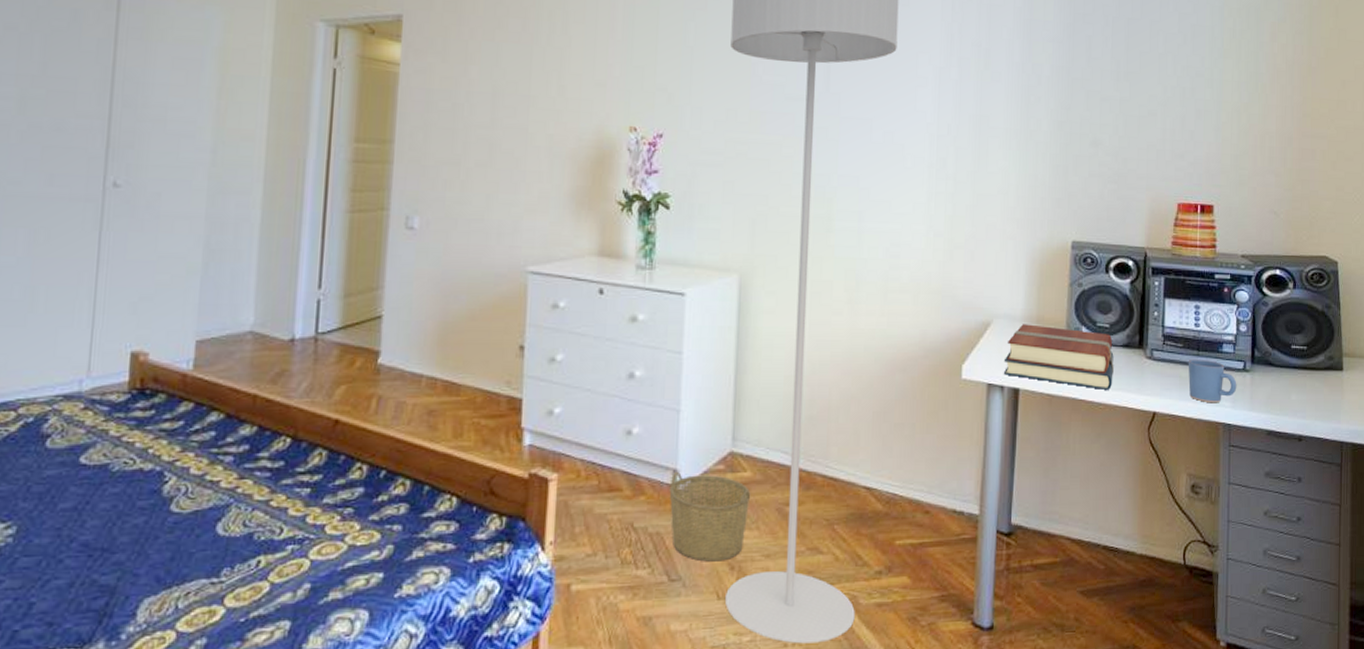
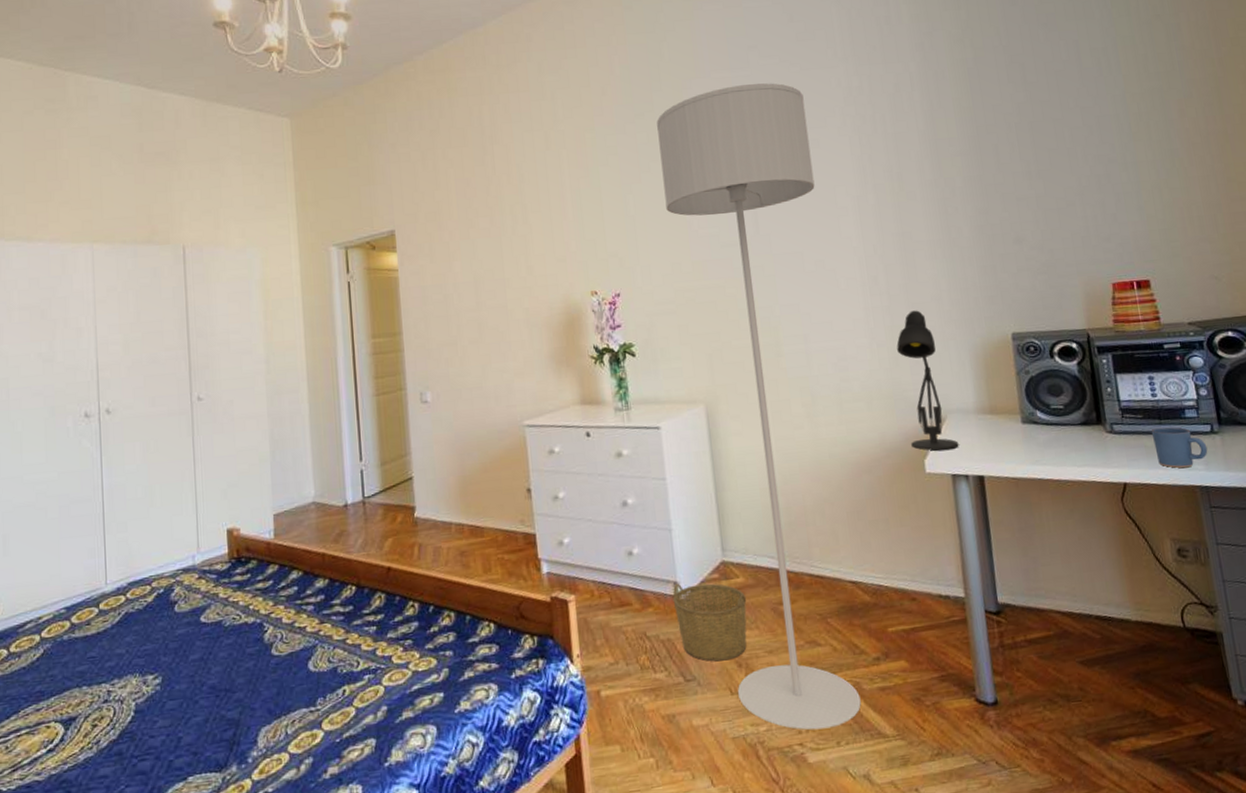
desk lamp: none [952,202,1000,356] -> present [896,310,959,451]
books: present [1003,324,1114,390] -> none [964,414,1077,468]

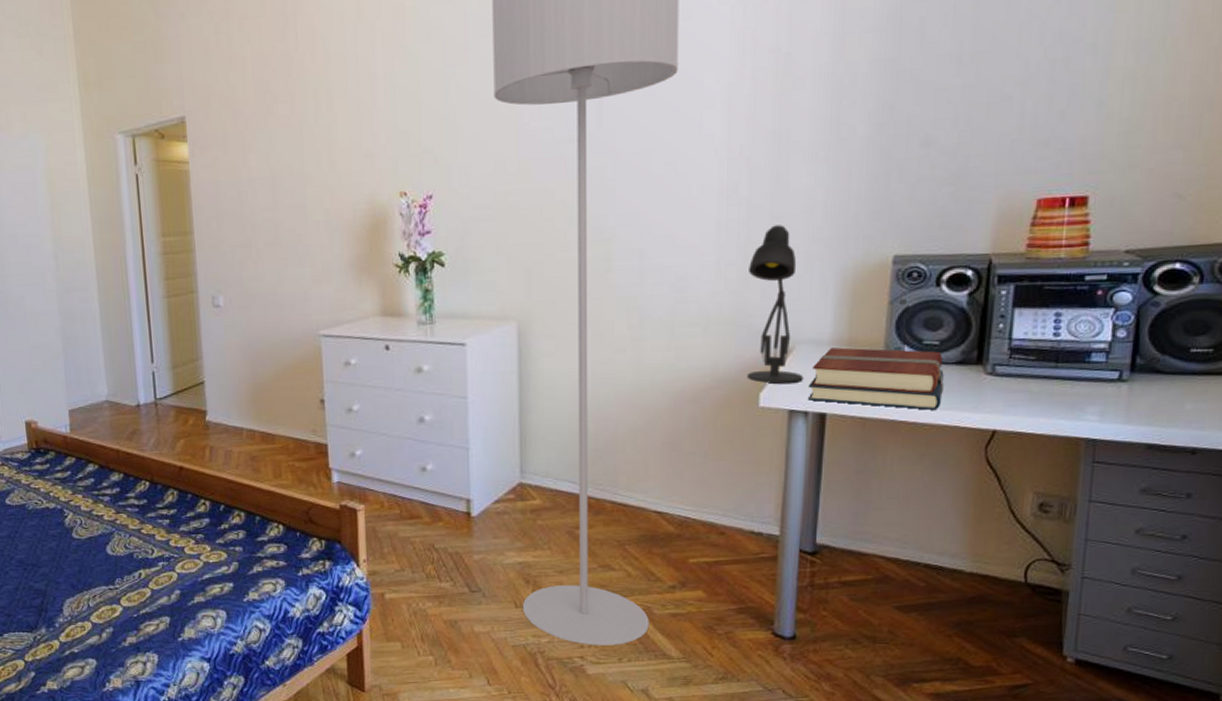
basket: present [672,583,747,662] -> none [464,500,542,577]
books: none [964,414,1077,468] -> present [807,347,944,410]
mug: present [1151,427,1208,468] -> none [1041,371,1109,418]

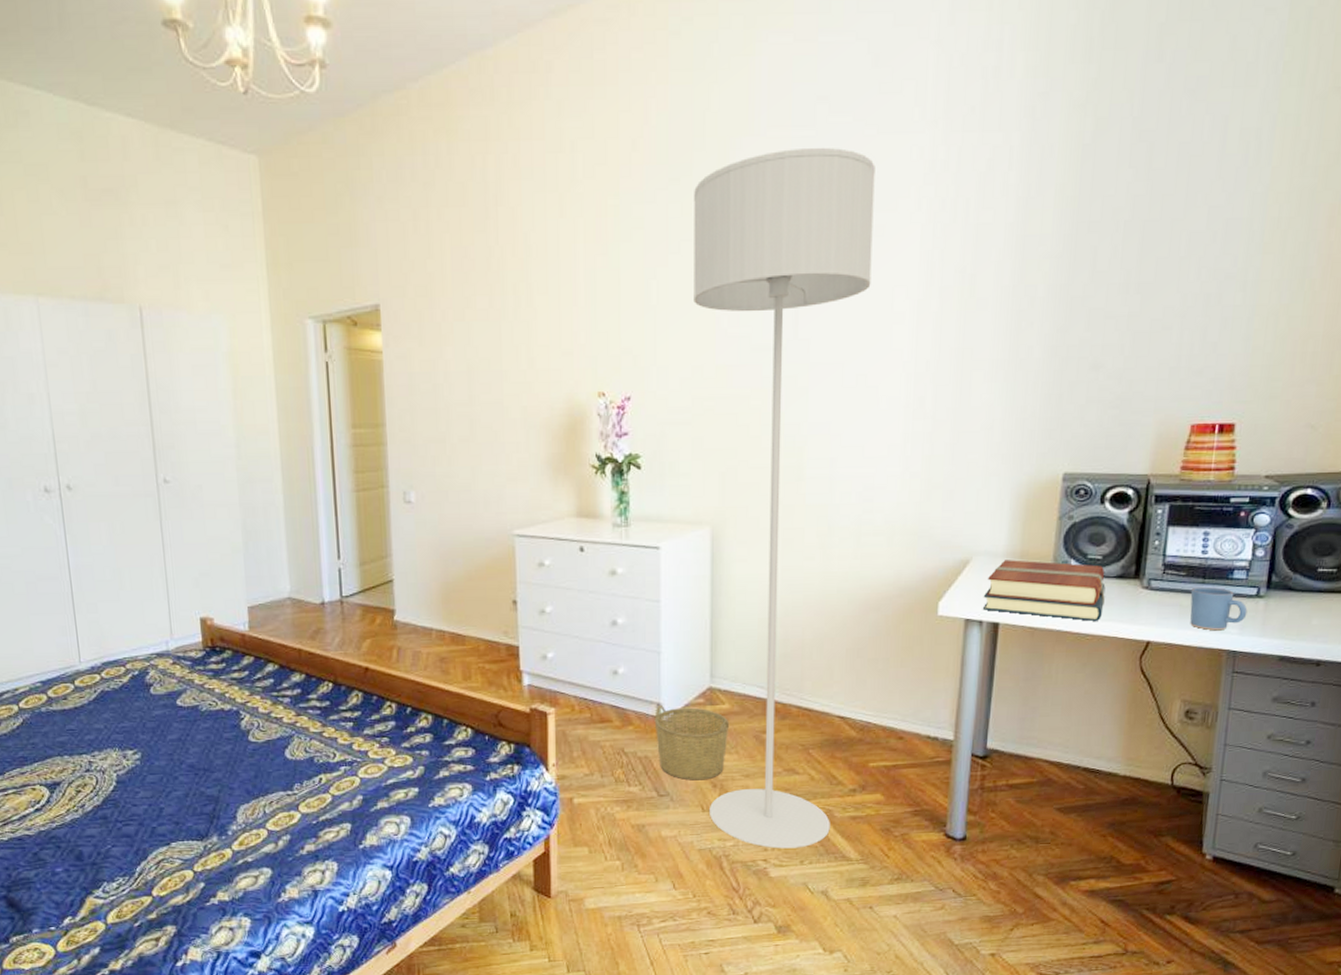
basket: none [464,500,542,577] -> present [654,704,730,781]
desk lamp: present [747,225,804,384] -> none [928,440,979,593]
mug: none [1041,371,1109,418] -> present [1190,586,1248,631]

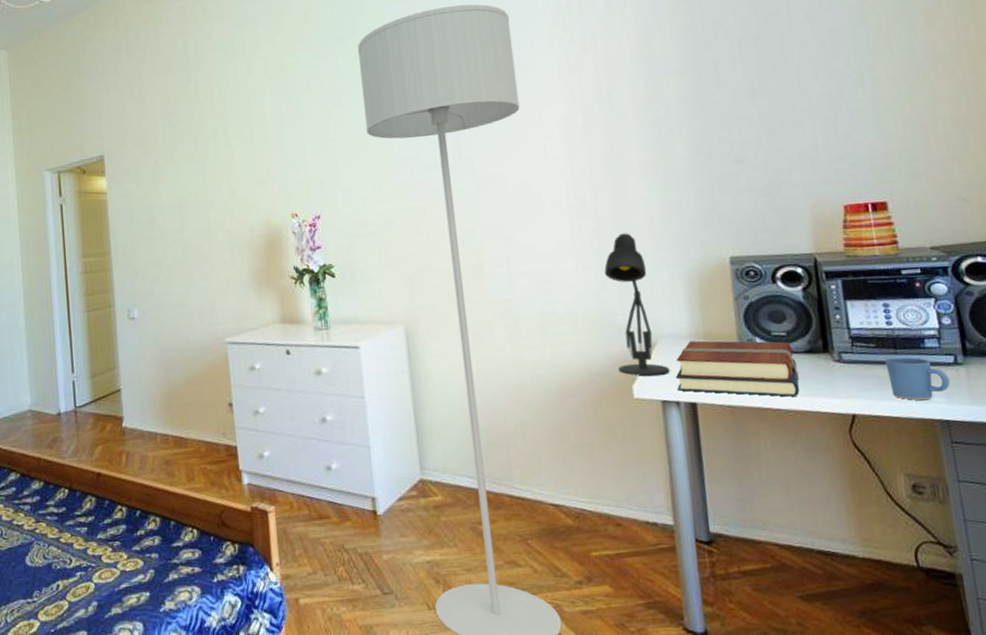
basket: present [654,704,730,781] -> none [370,498,445,577]
desk lamp: none [928,440,979,593] -> present [604,233,670,376]

